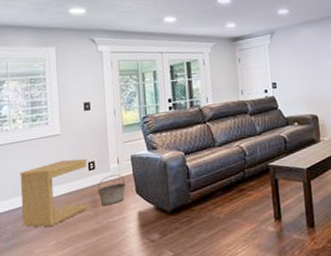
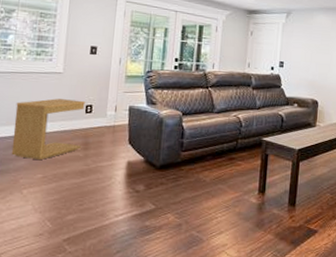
basket: present [97,174,127,207] -> none [90,121,121,151]

